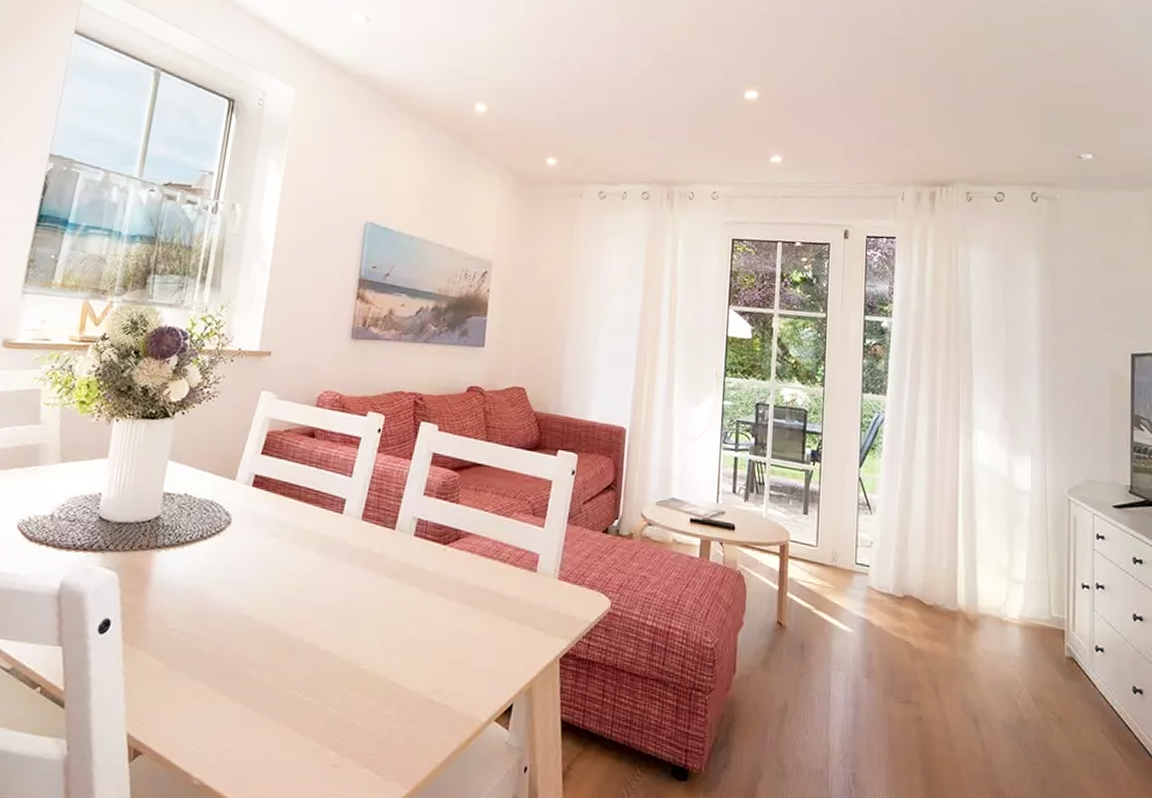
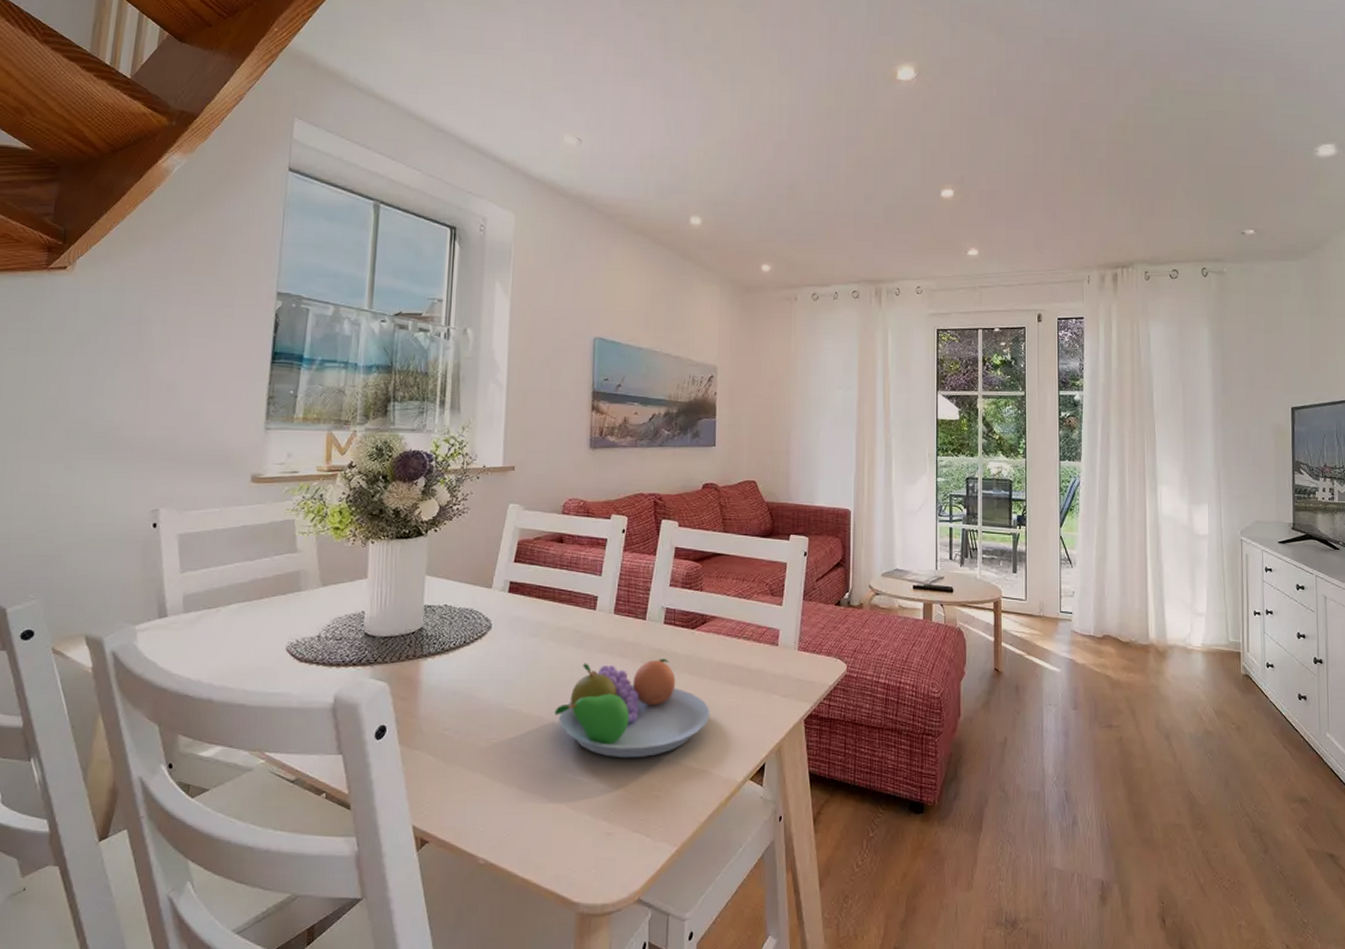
fruit bowl: none [289,571,457,683] -> present [554,659,710,758]

